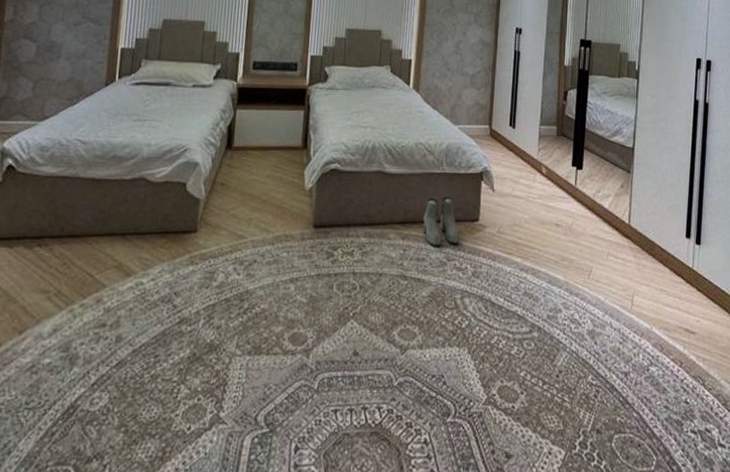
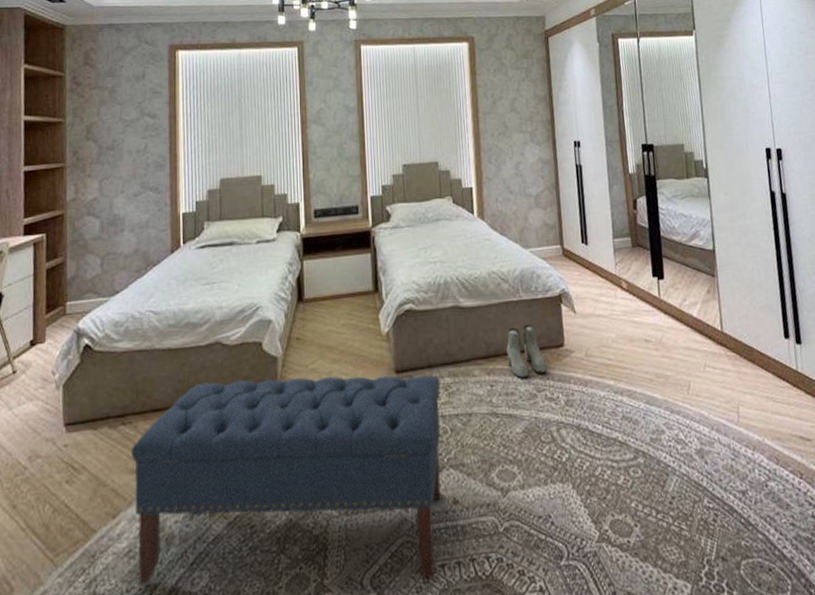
bench: none [38,215,356,421] -> present [132,375,441,585]

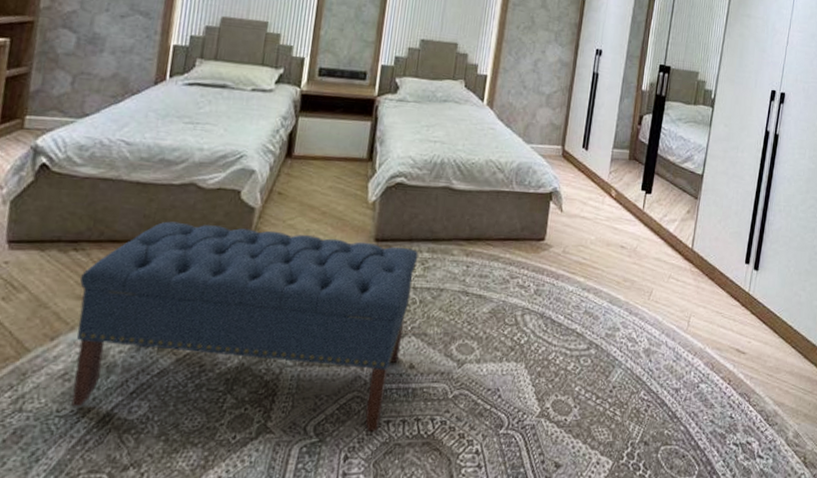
boots: present [506,324,547,378] -> none [487,215,525,263]

